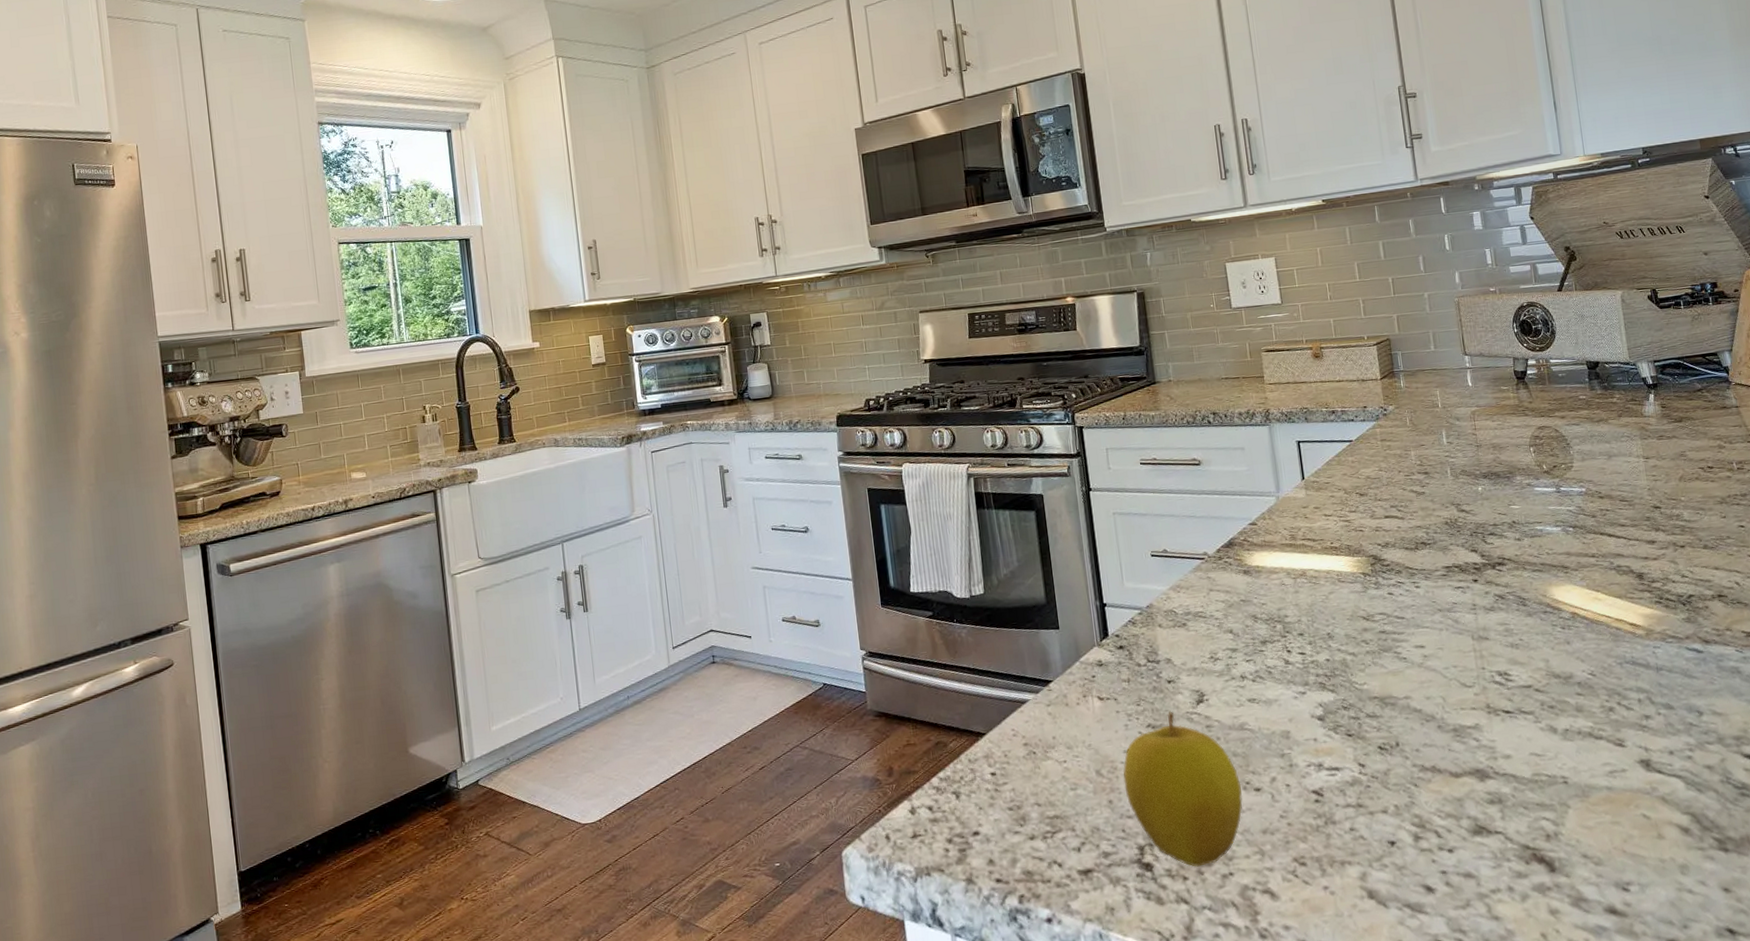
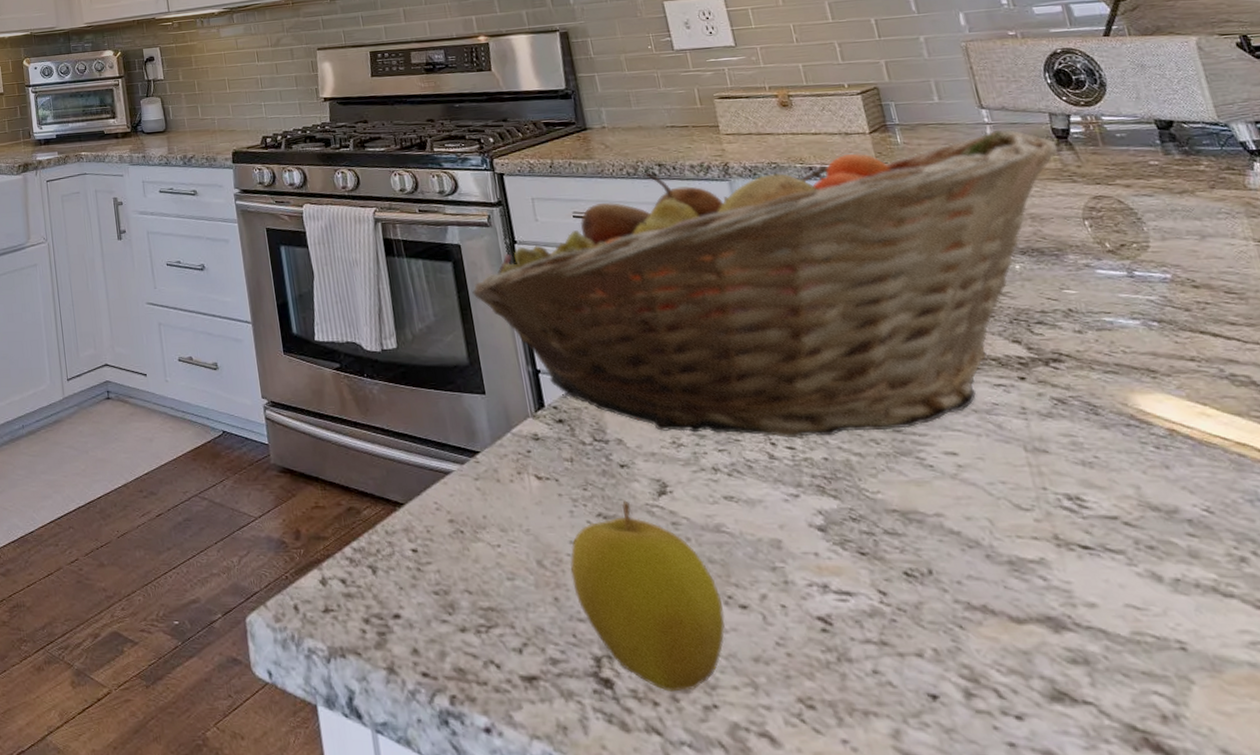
fruit basket: none [1051,373,1517,648] -> present [472,129,1059,439]

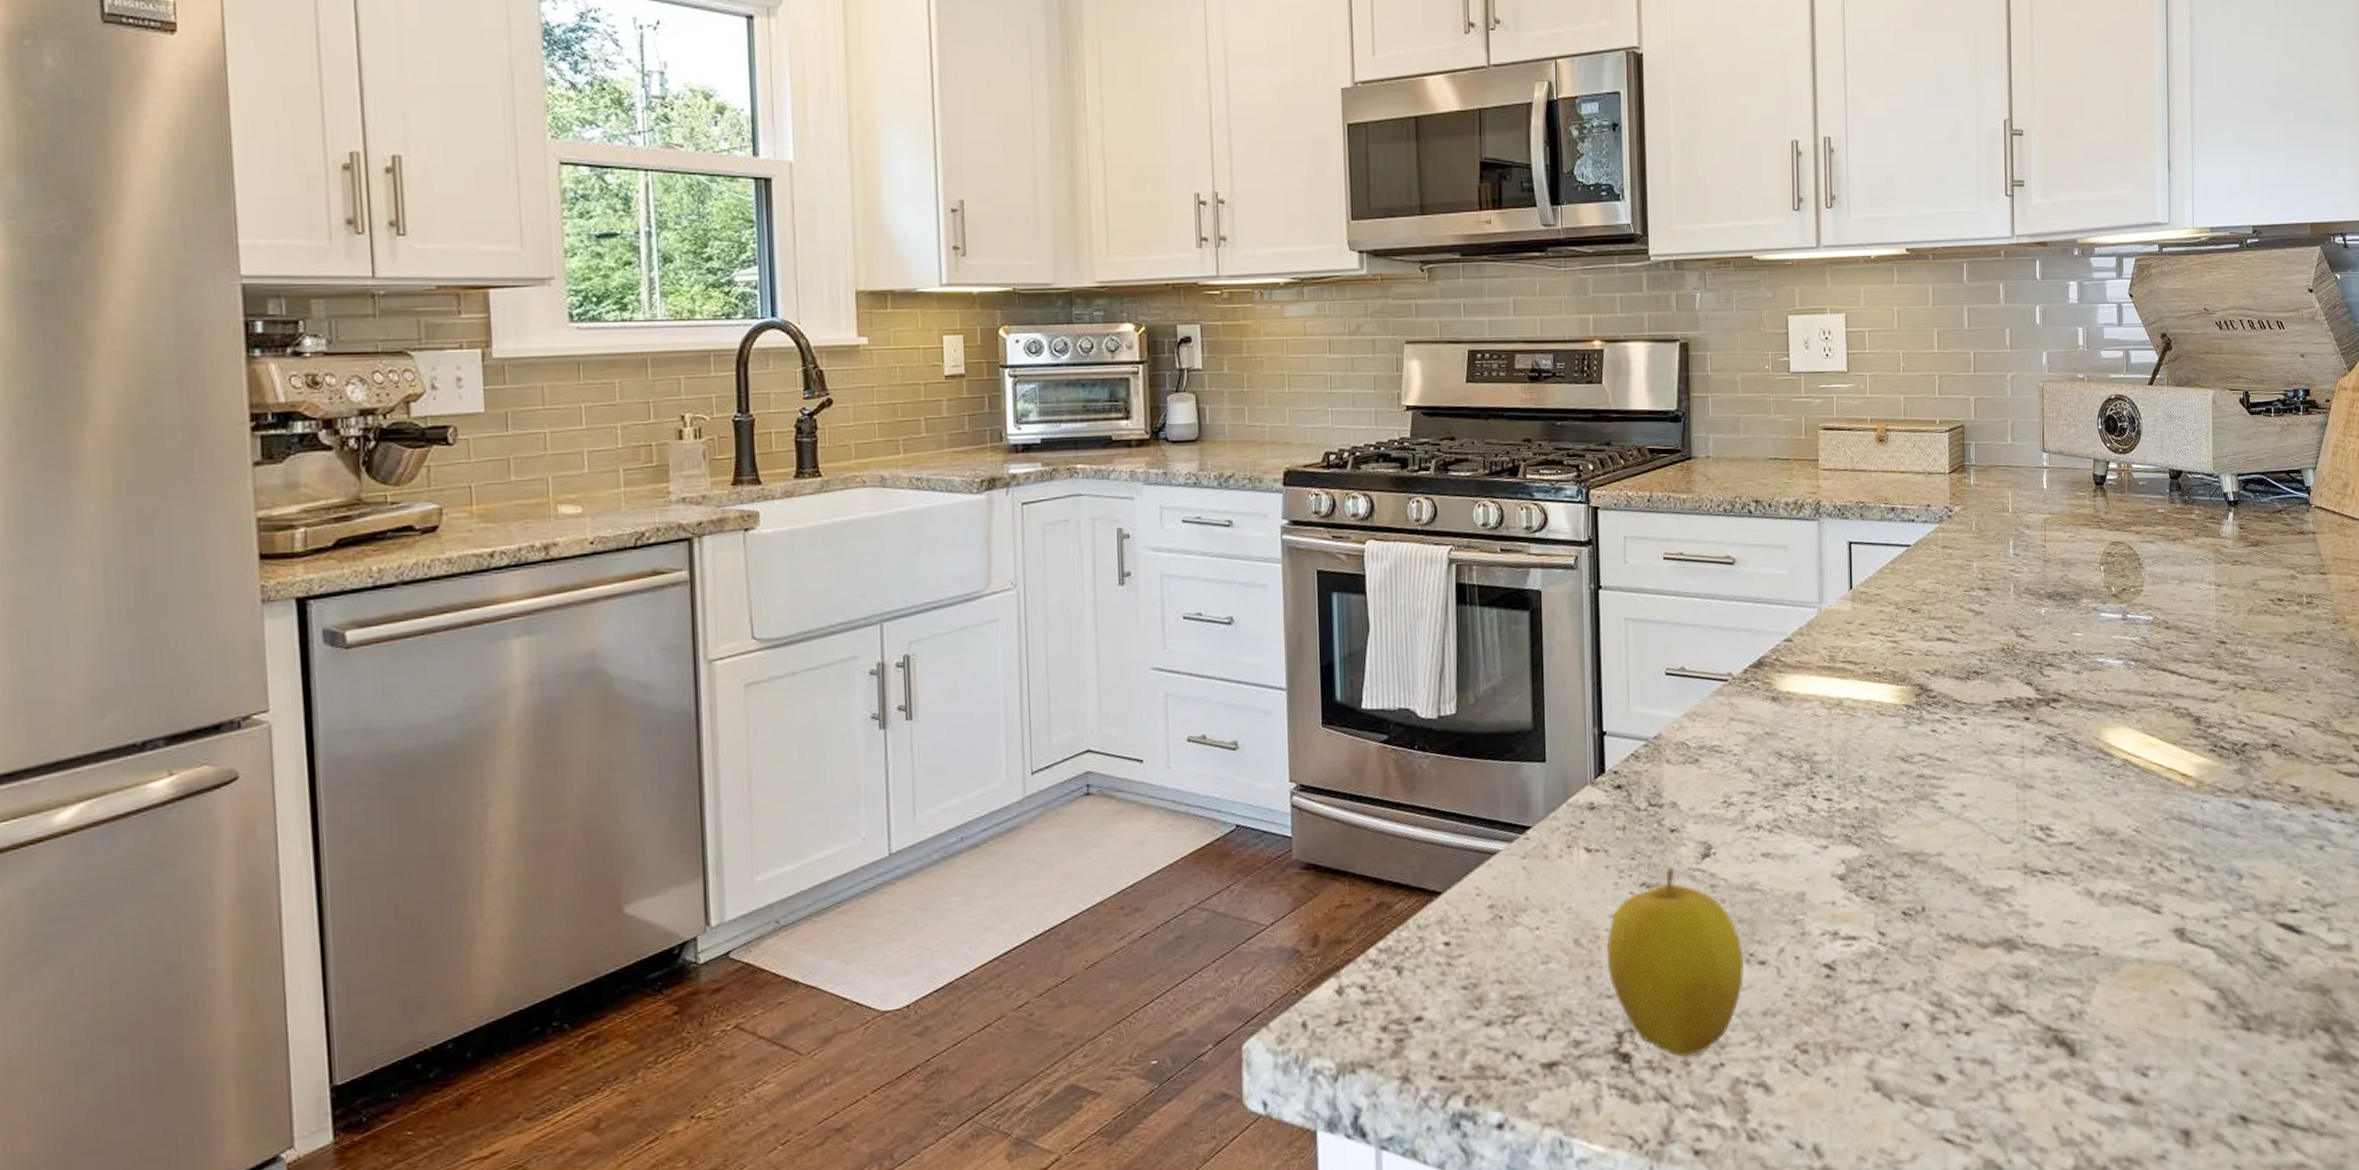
fruit basket: present [472,129,1059,439] -> none [1547,473,2094,791]

